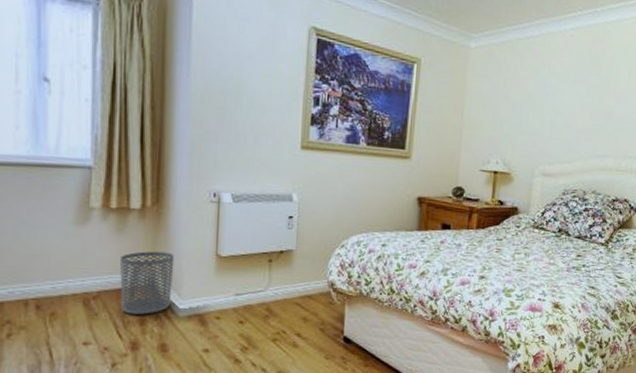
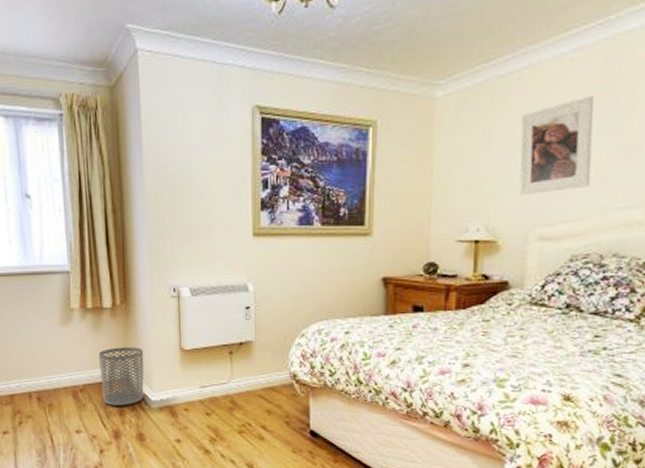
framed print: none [529,65,584,139] -> present [519,95,594,196]

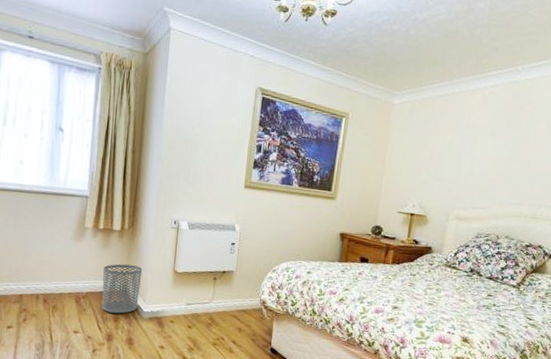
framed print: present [519,95,594,196] -> none [445,120,502,186]

